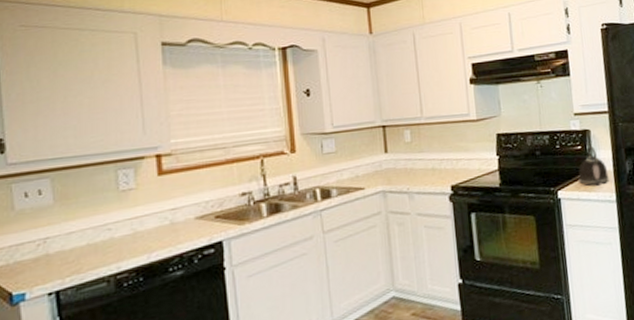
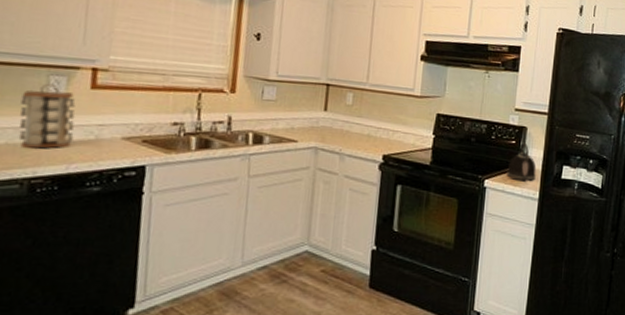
spice rack: none [95,177,150,246] -> present [18,83,76,149]

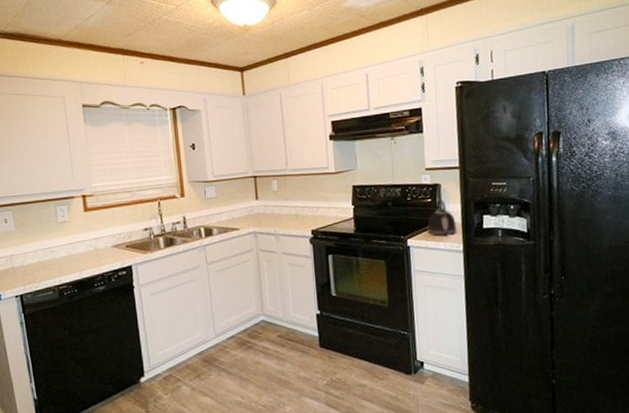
spice rack: present [18,83,76,149] -> none [42,212,80,263]

